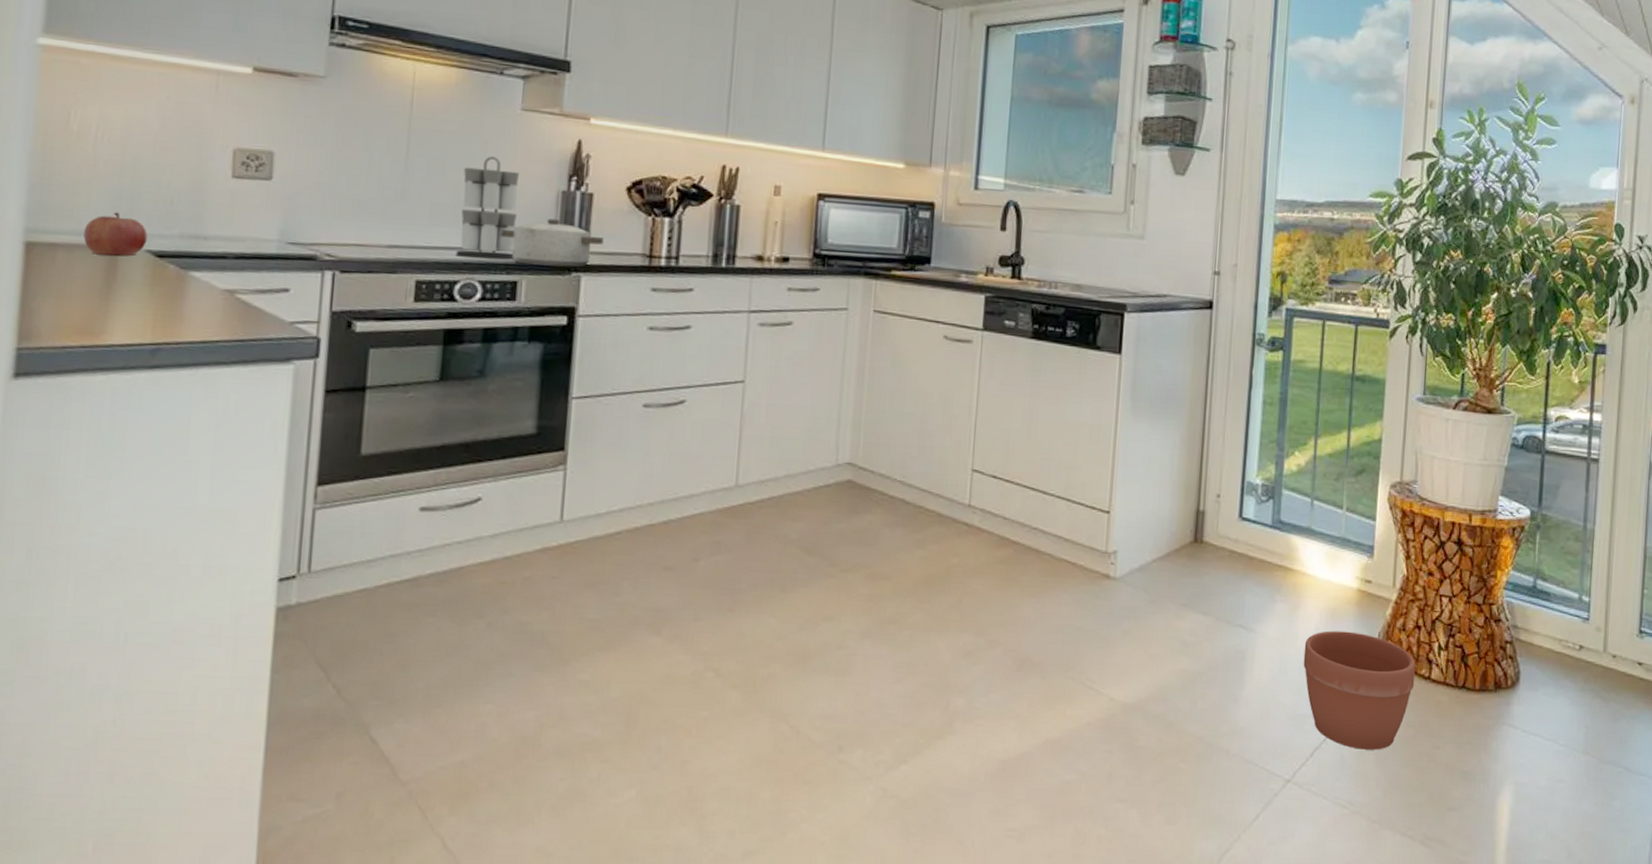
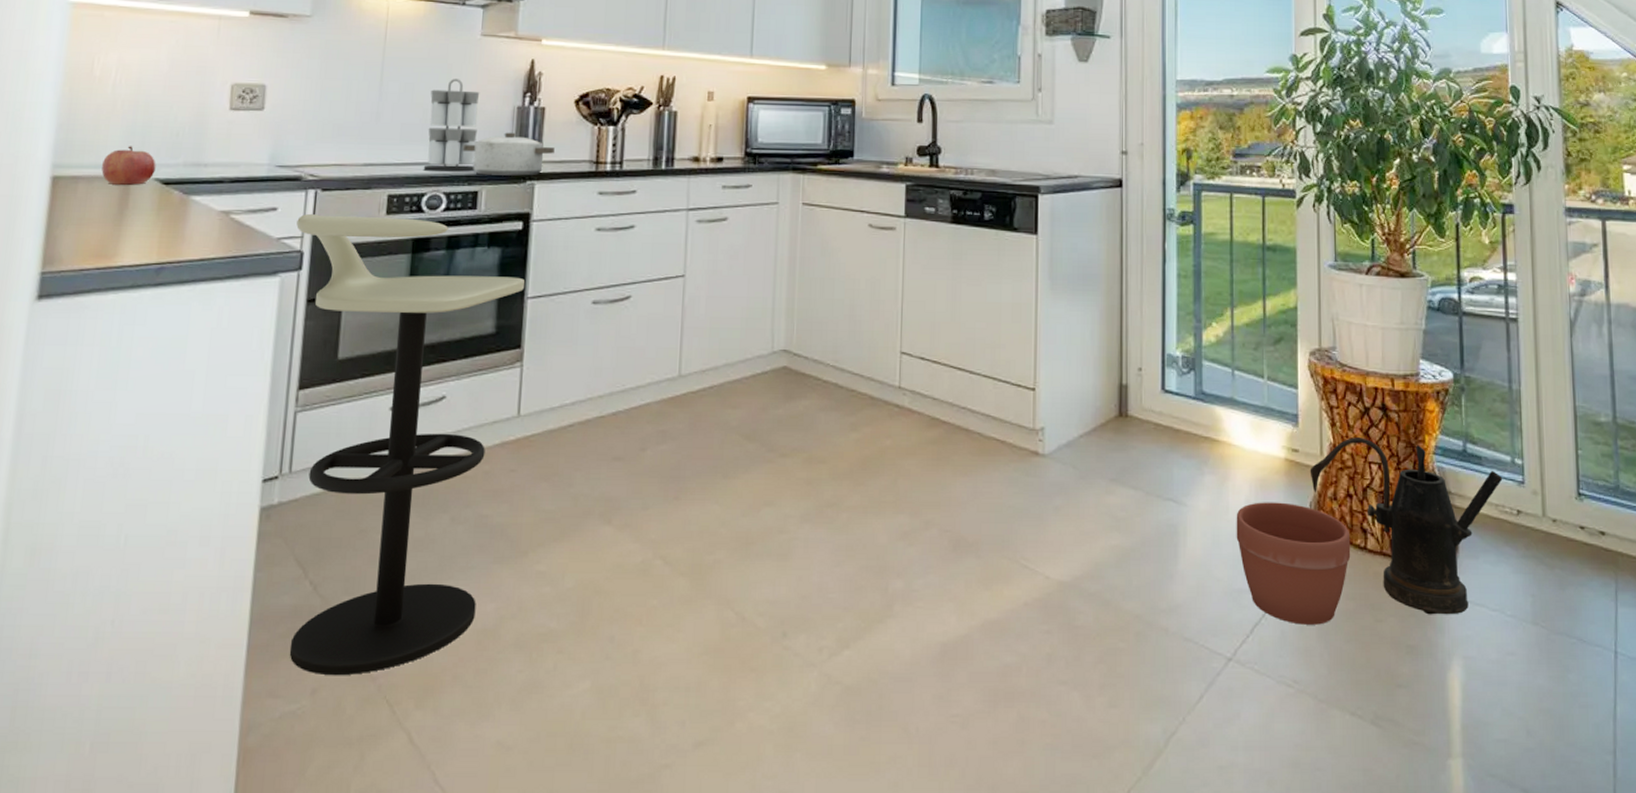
bar stool: none [311,296,570,781] -> present [289,213,525,676]
watering can: none [1381,570,1569,744] -> present [1310,437,1503,615]

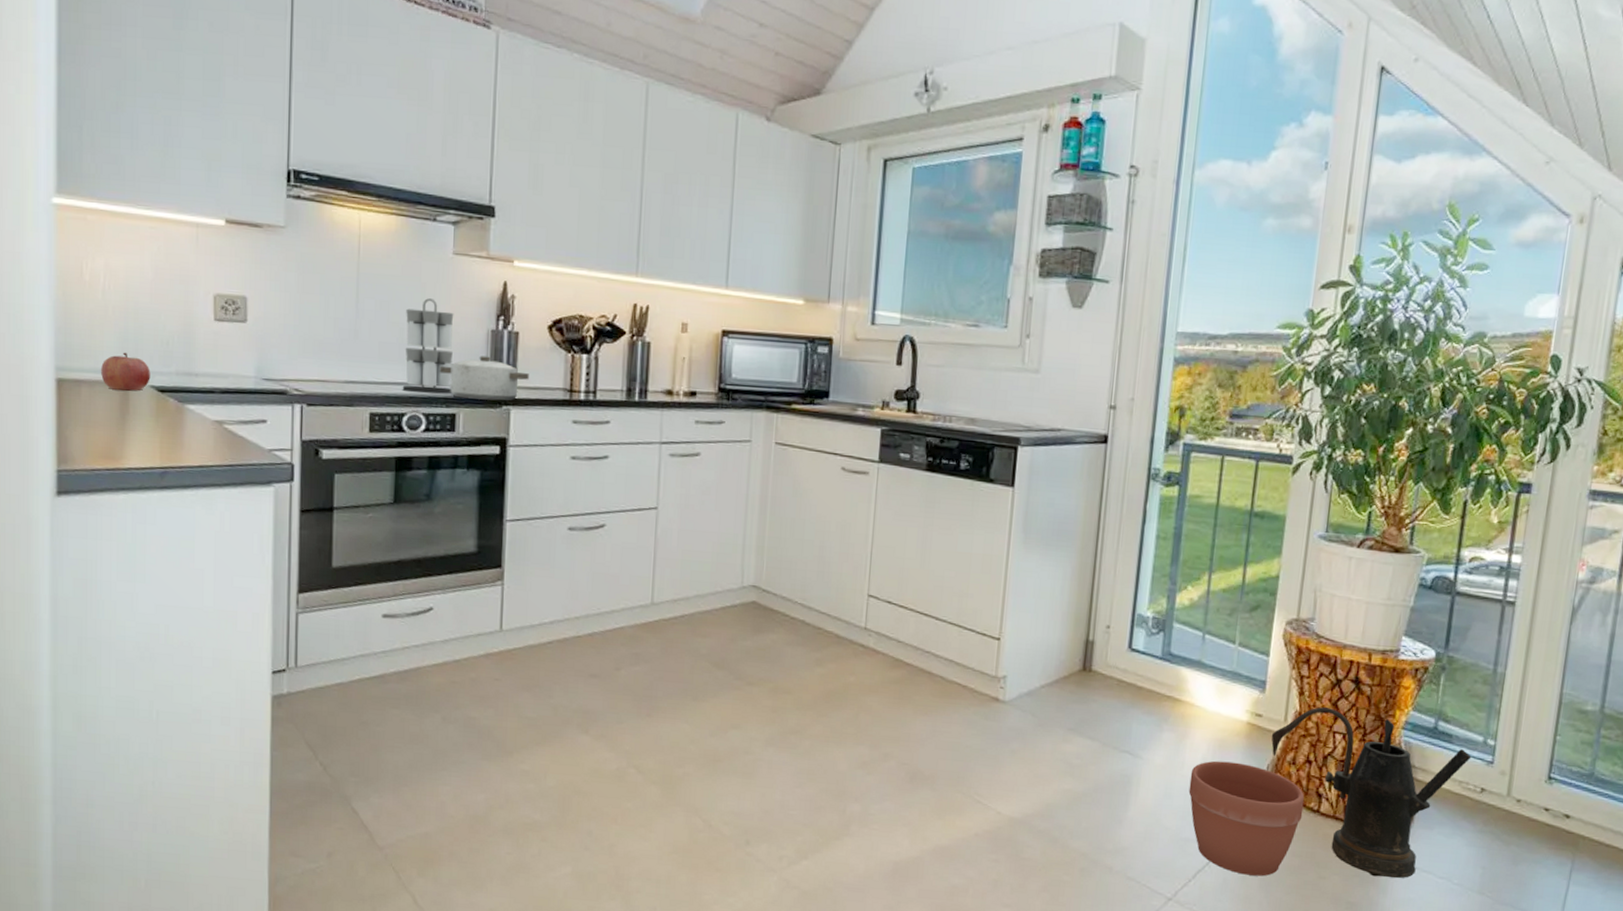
bar stool: present [289,213,525,676] -> none [286,427,504,844]

